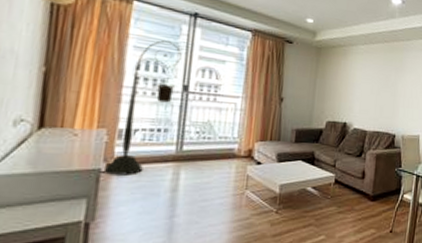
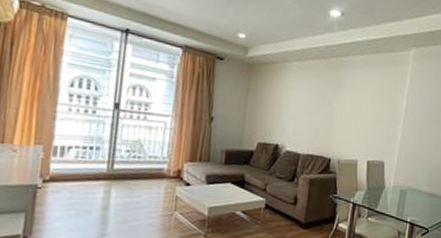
floor lamp: present [103,40,182,176] -> none [40,57,114,192]

